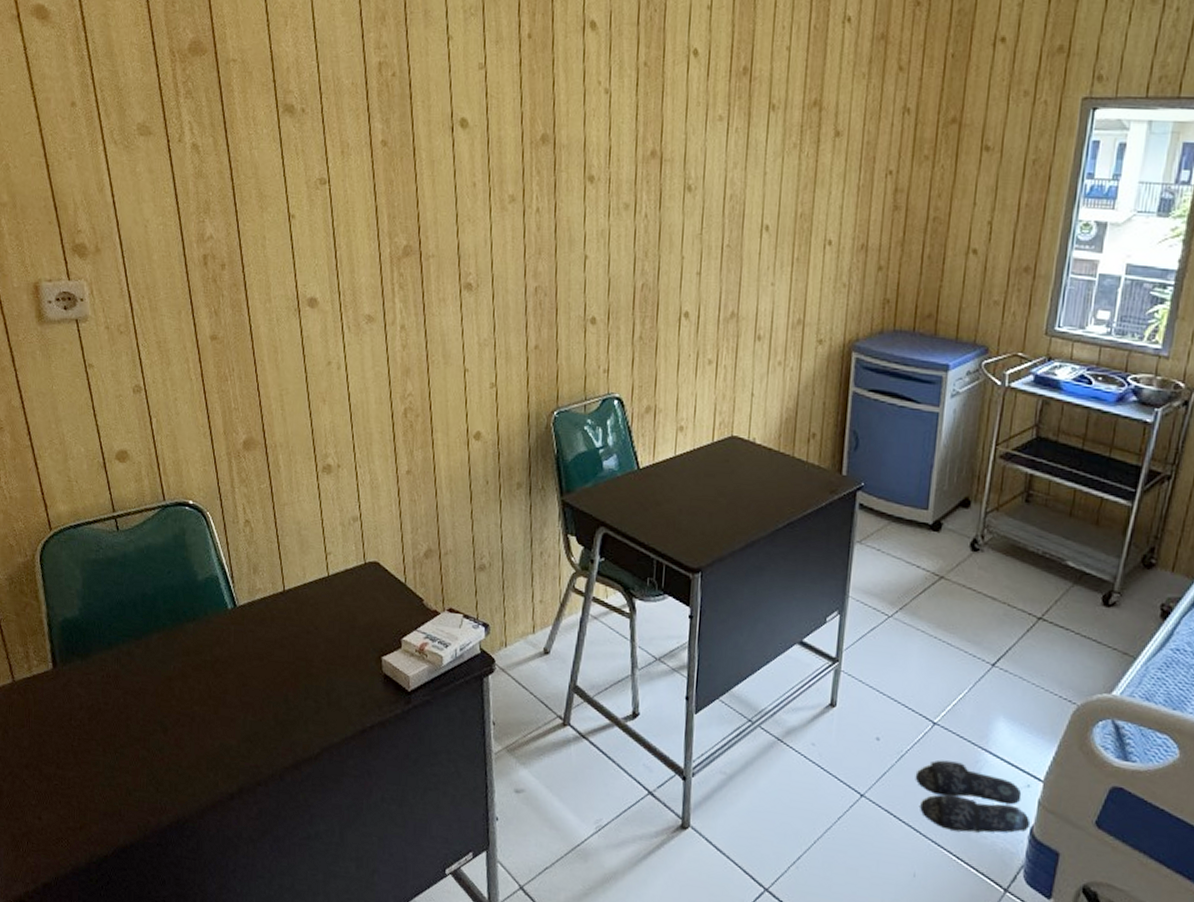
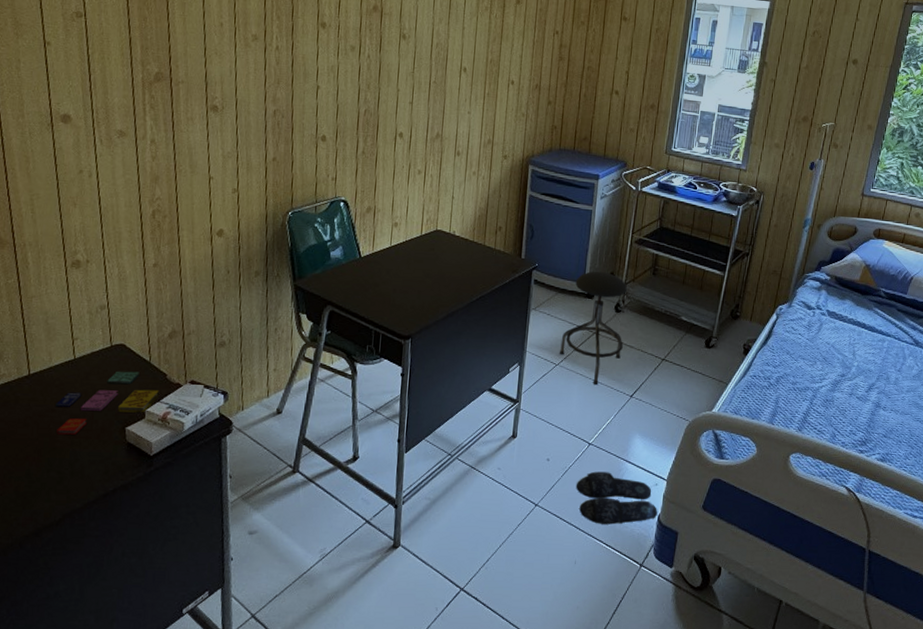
books: none [311,593,417,661] -> present [56,371,160,435]
stool: none [894,494,989,646] -> present [560,271,628,385]

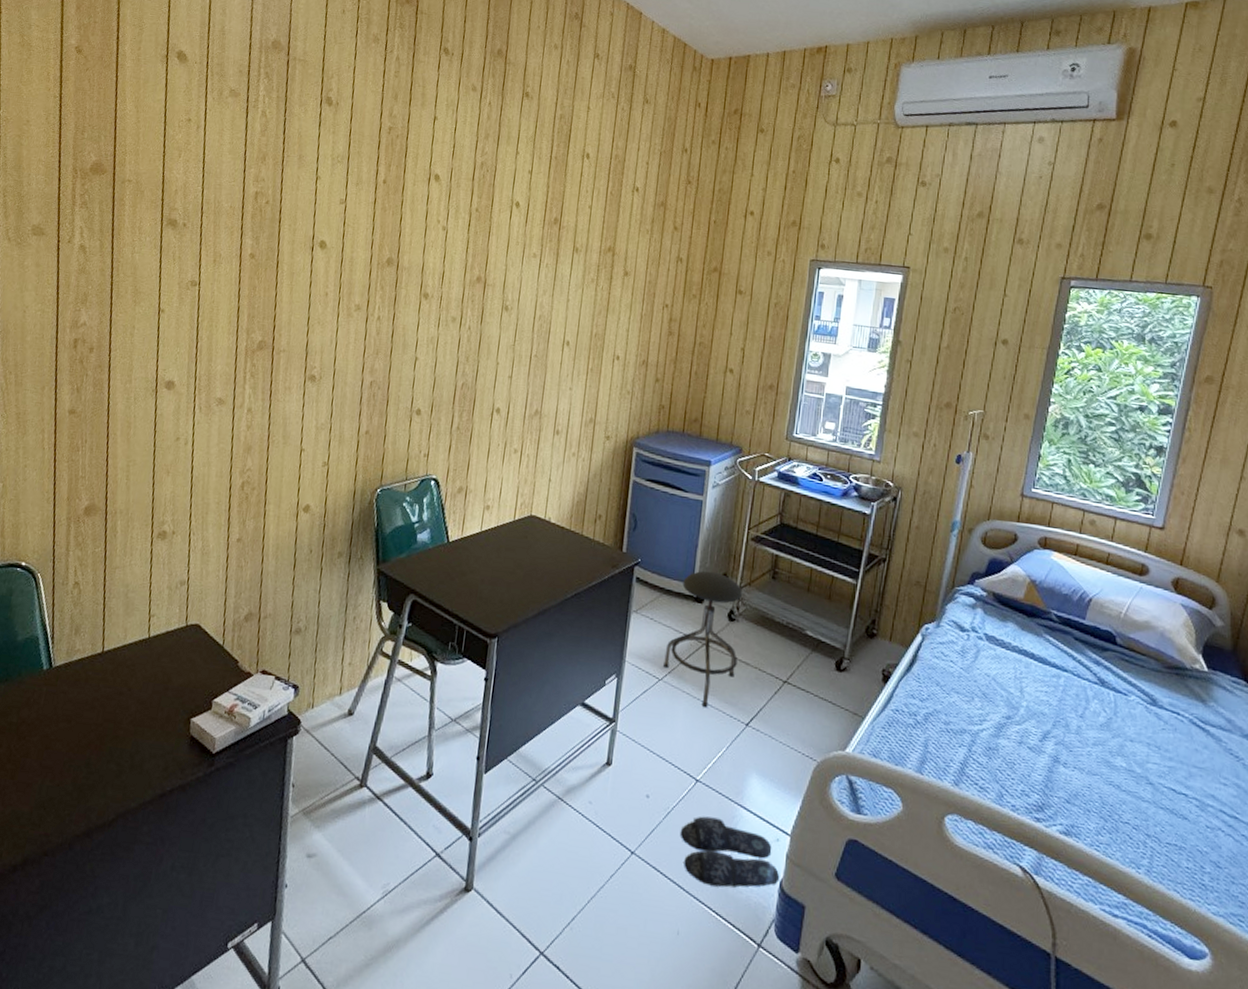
books: present [56,371,160,435] -> none [121,654,229,723]

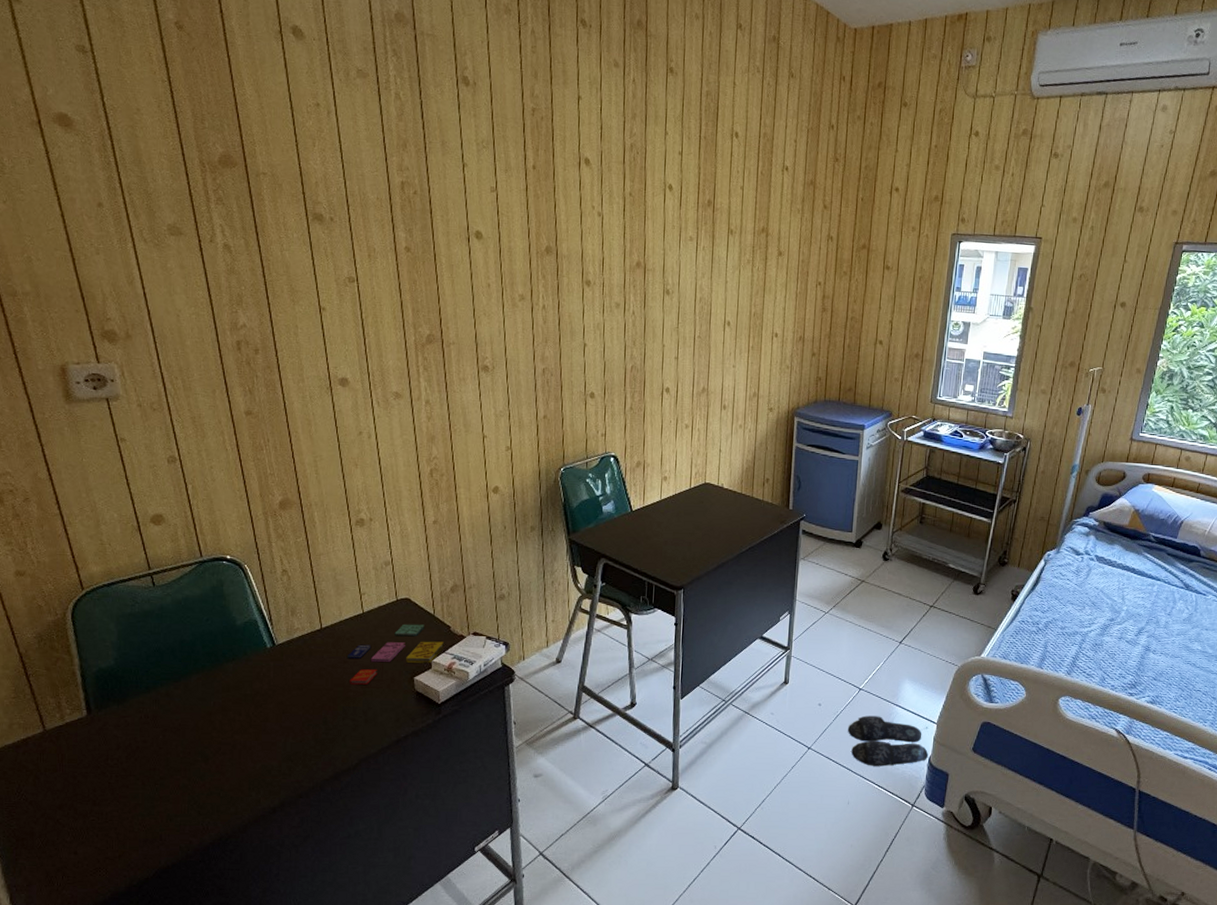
books: none [121,654,229,723] -> present [347,624,445,685]
stool: present [664,570,743,707] -> none [829,520,895,631]

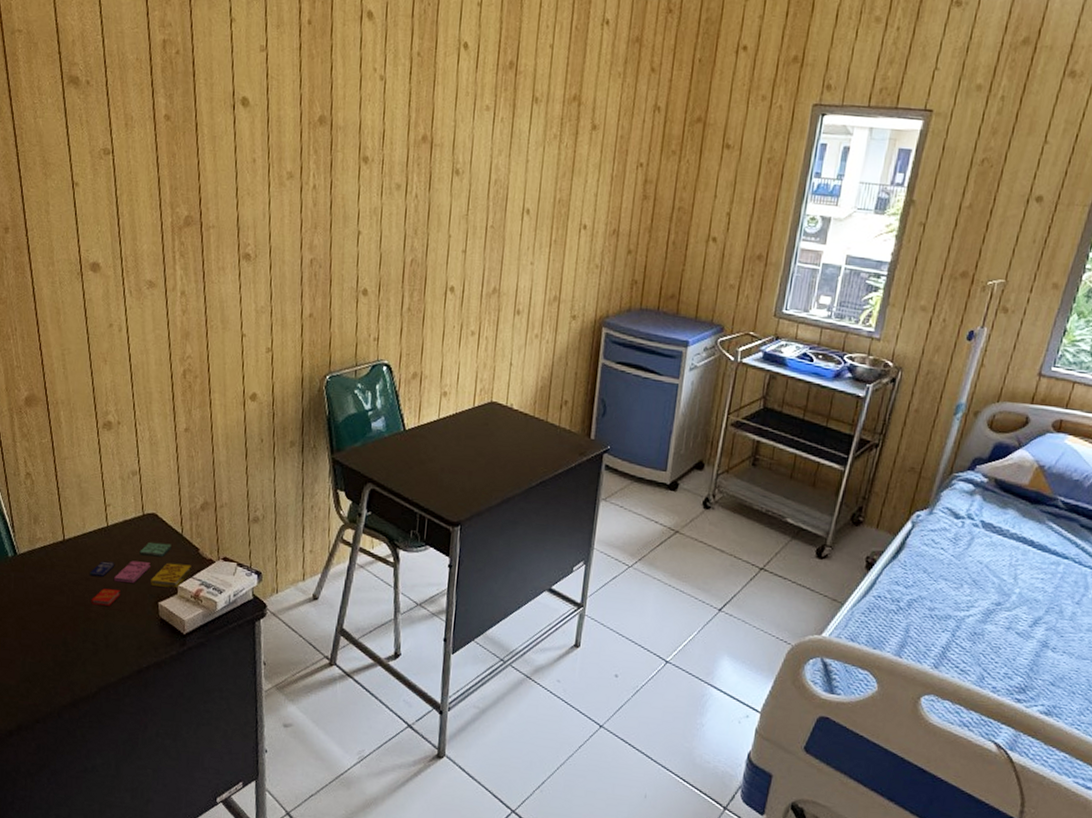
slippers: present [848,715,929,767] -> none [649,694,748,758]

